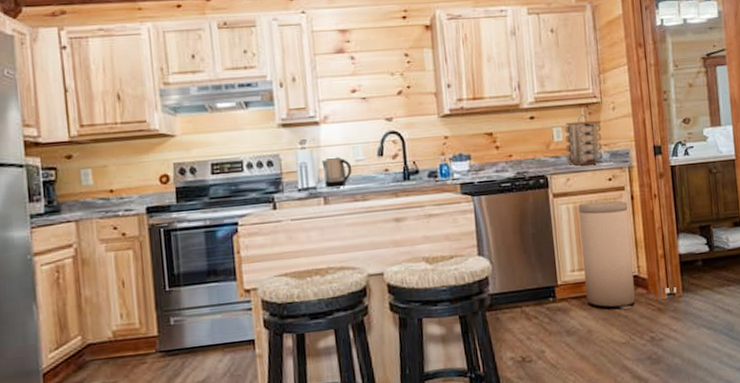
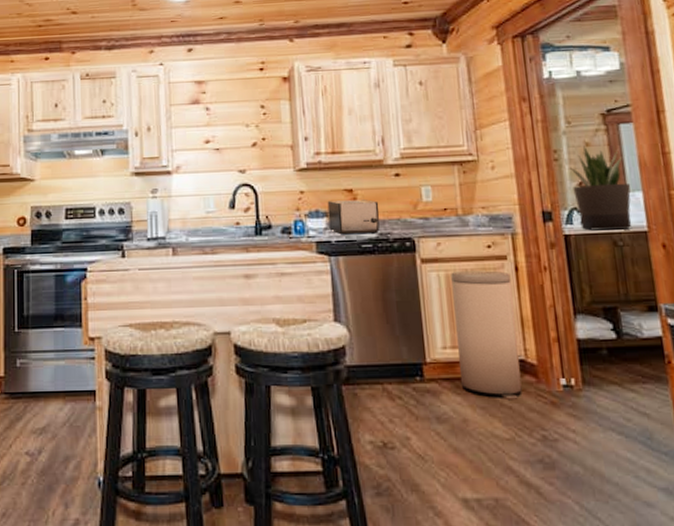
kettle: present [322,157,352,188] -> none [172,207,202,239]
toaster: none [470,142,517,176] -> present [327,199,380,235]
spice rack: present [564,114,603,166] -> none [435,172,480,229]
planter: none [677,86,724,162] -> present [570,146,631,231]

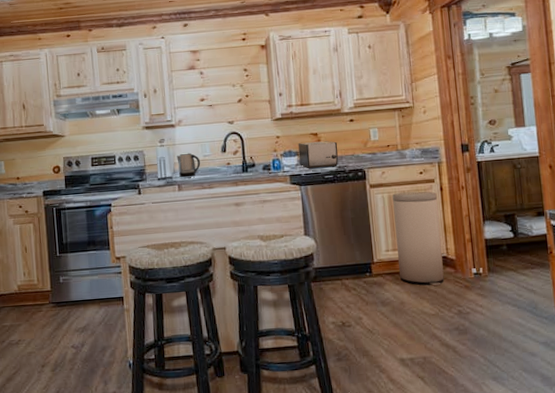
kettle: none [172,207,202,239] -> present [177,153,201,178]
planter: present [570,146,631,231] -> none [483,92,528,158]

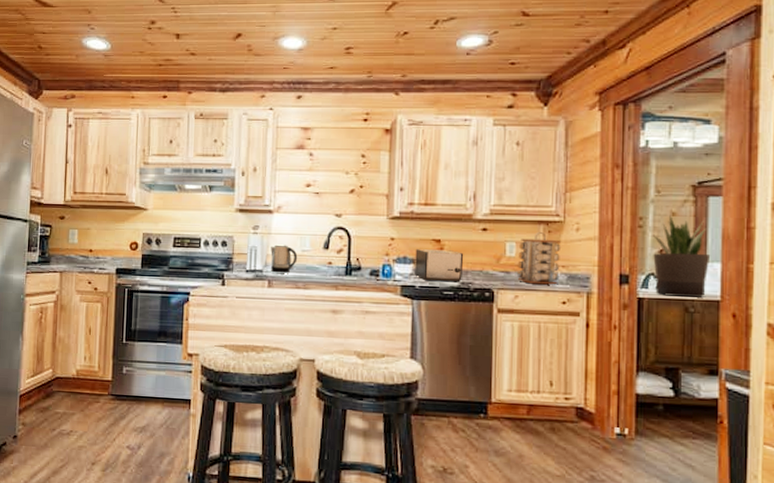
spice rack: none [380,117,414,161] -> present [517,231,561,285]
pedal bin: present [392,191,444,286] -> none [521,323,581,442]
planter: none [483,92,528,158] -> present [653,215,711,298]

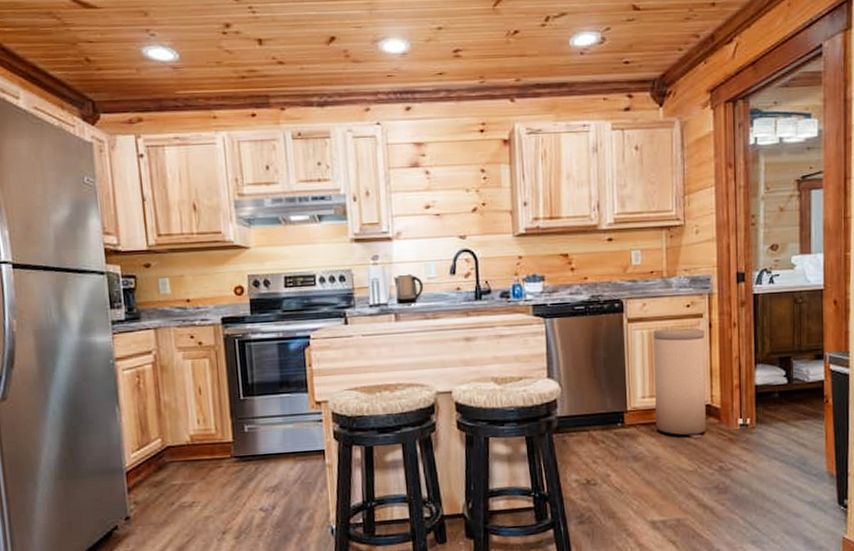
toaster: present [415,249,464,283] -> none [544,264,592,298]
spice rack: present [517,231,561,285] -> none [643,237,683,291]
pedal bin: none [521,323,581,442] -> present [653,327,706,439]
planter: present [653,215,711,298] -> none [765,211,815,290]

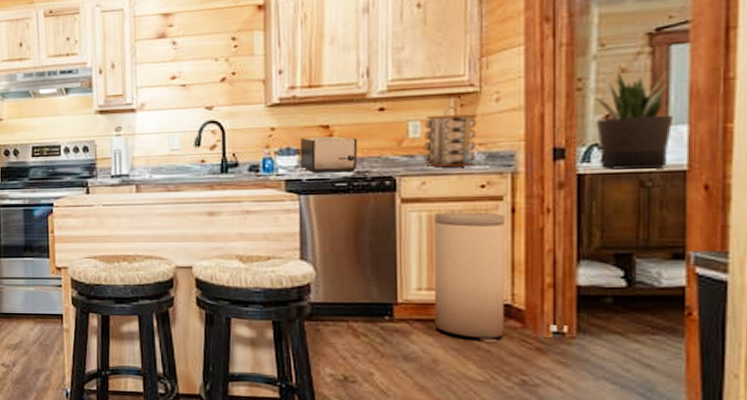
kettle: present [394,274,424,305] -> none [136,145,167,176]
toaster: none [544,264,592,298] -> present [300,136,358,173]
spice rack: none [643,237,683,291] -> present [423,105,476,168]
planter: none [765,211,815,290] -> present [596,72,674,170]

